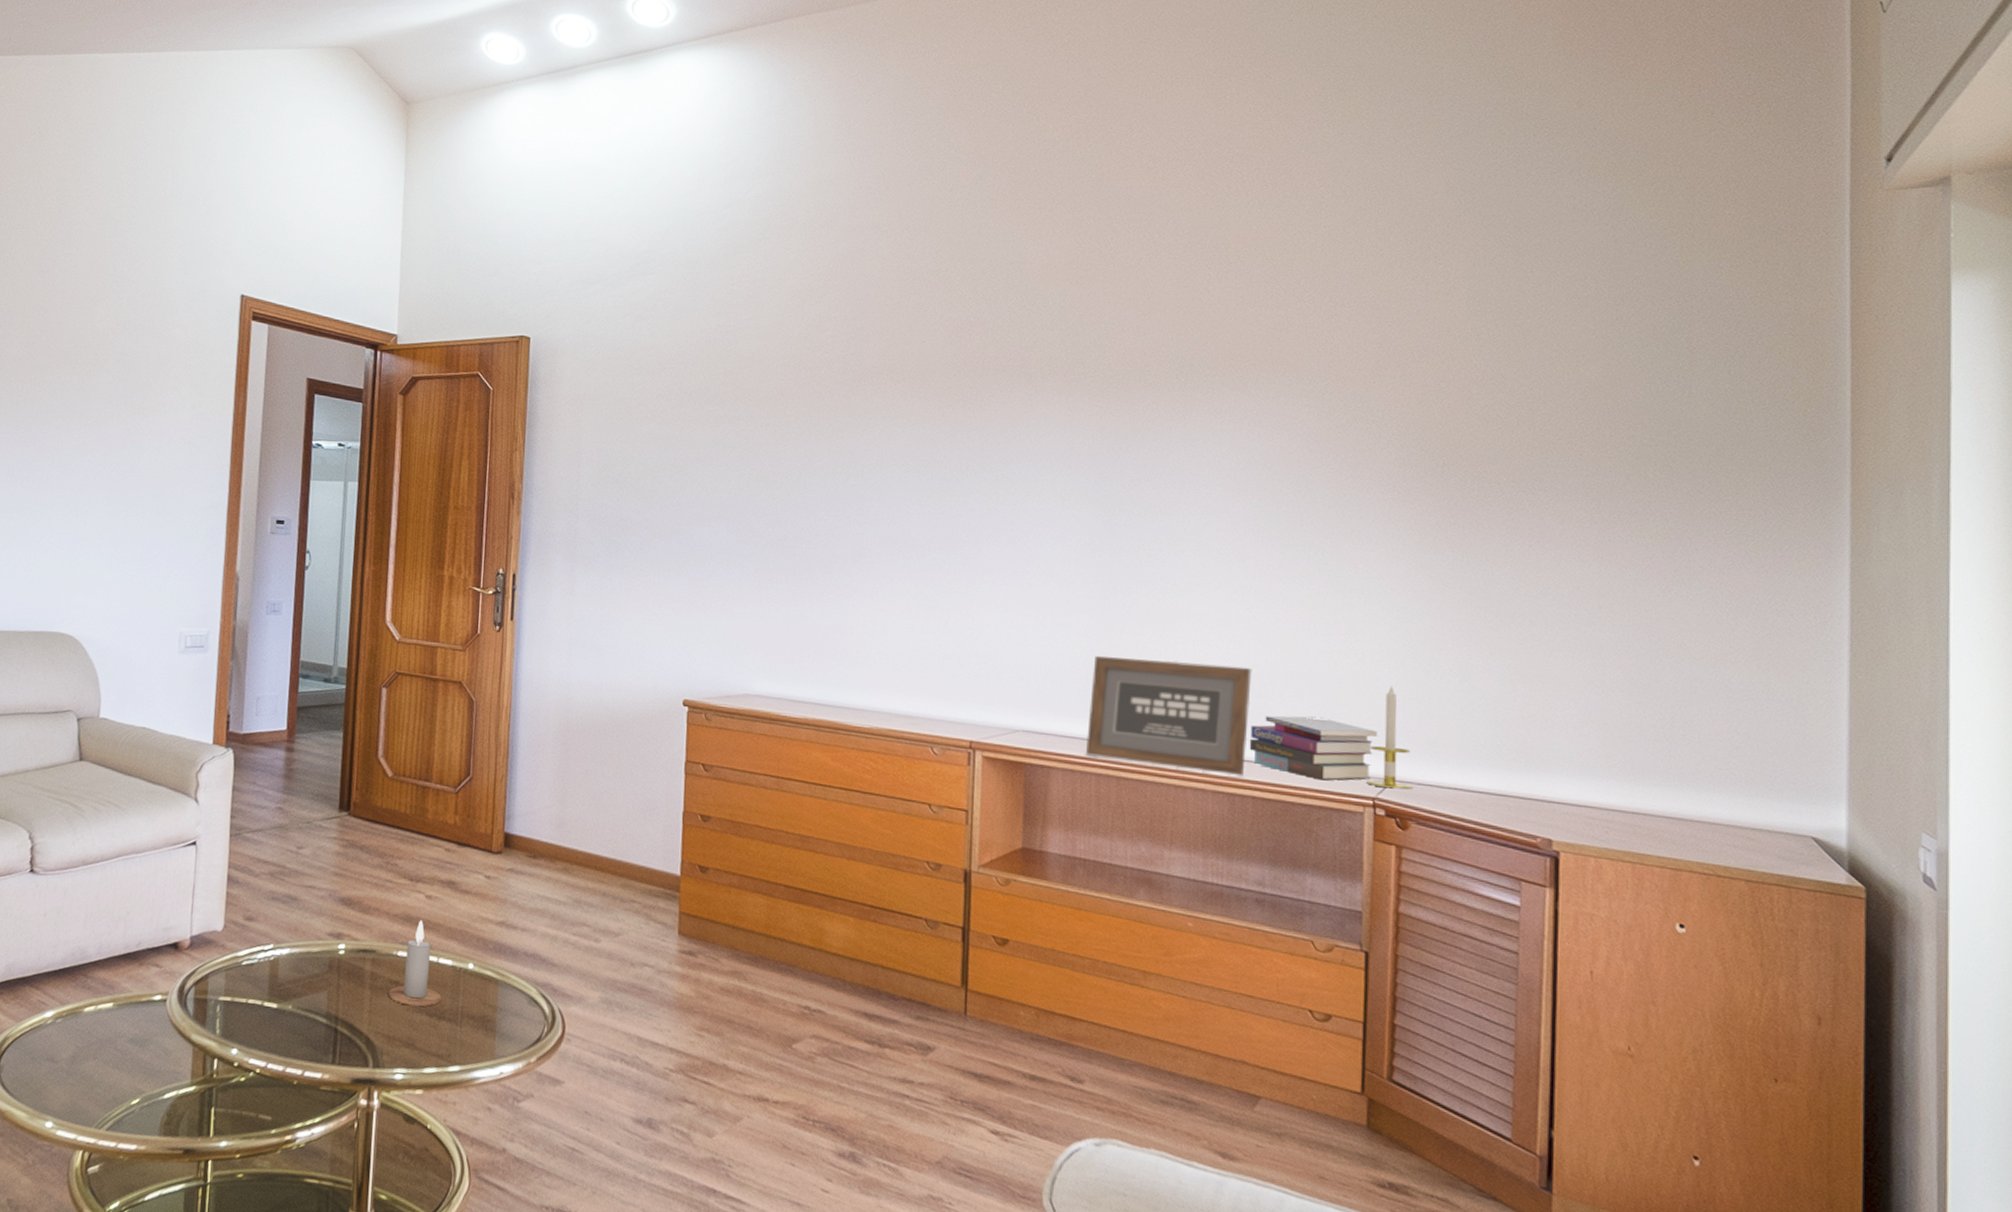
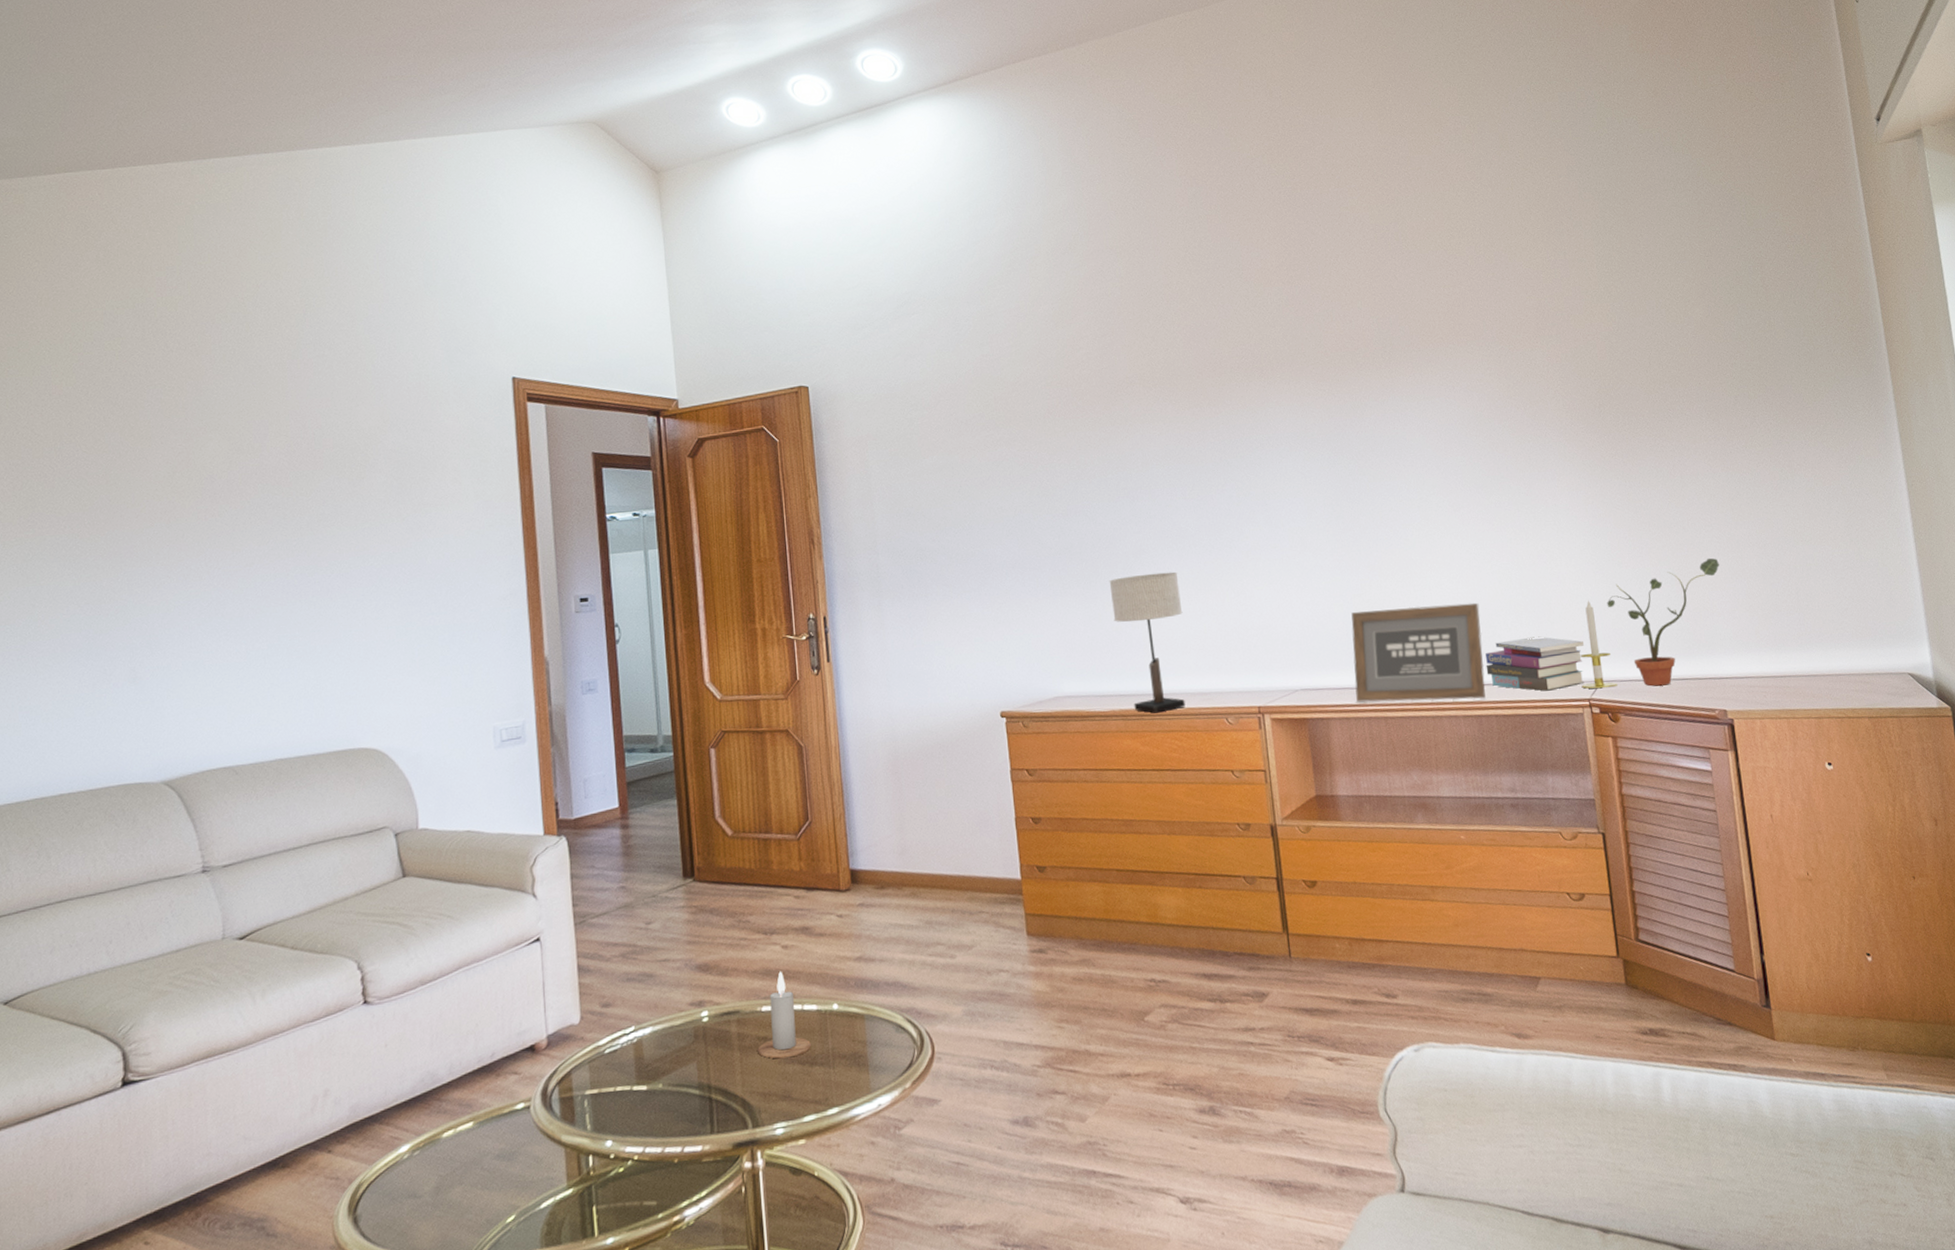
table lamp: none [820,579,900,729] -> present [1109,571,1186,713]
potted plant: none [1415,659,1573,799] -> present [1607,557,1720,687]

